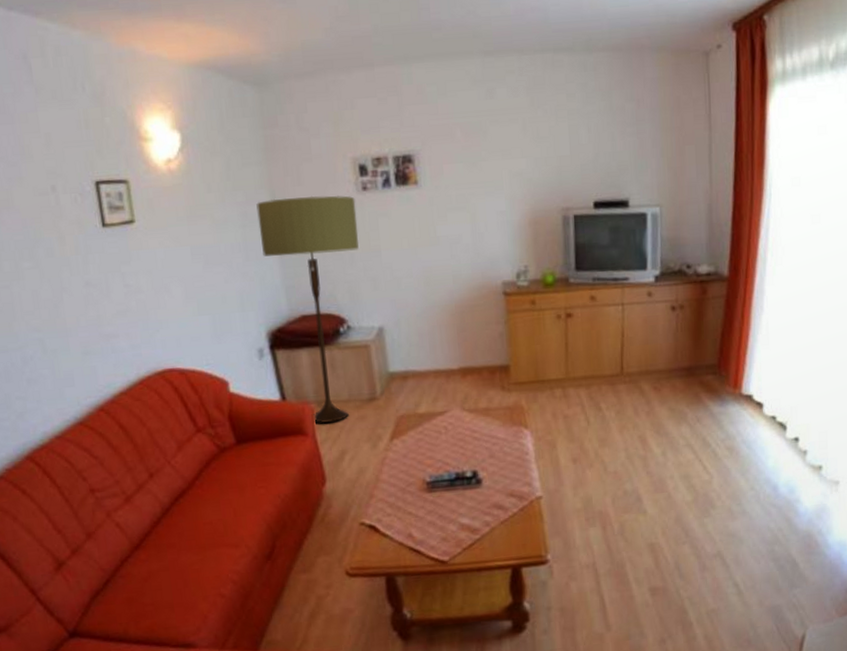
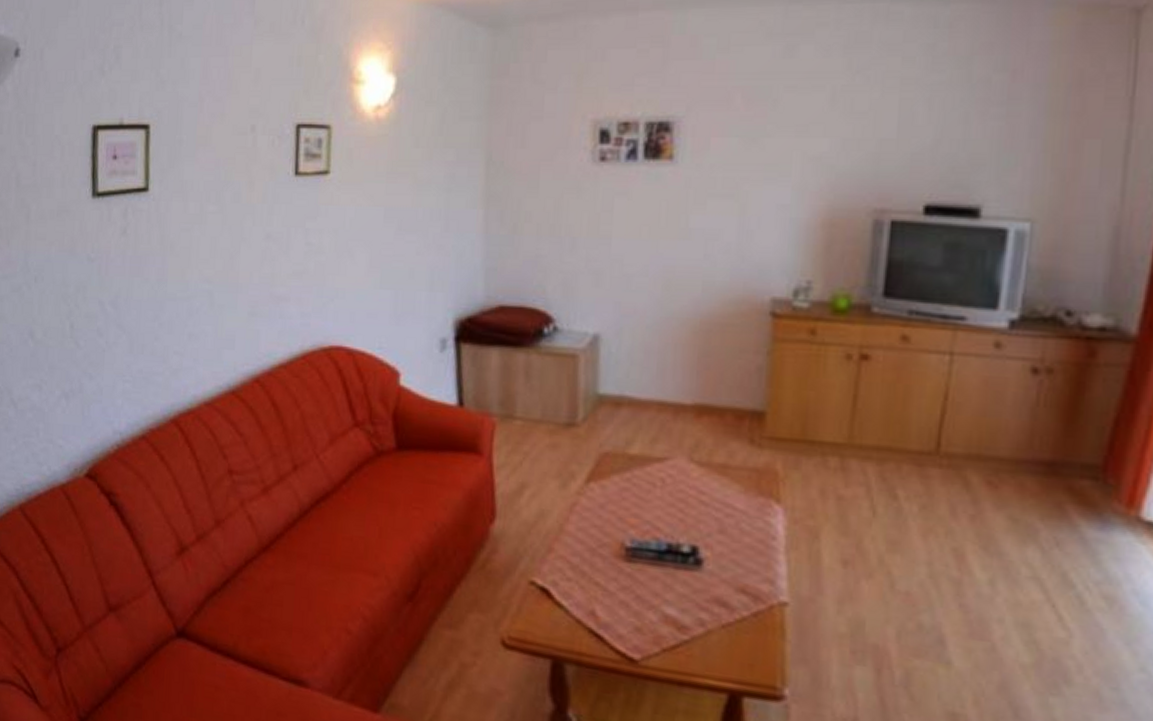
floor lamp: present [256,195,359,424] -> none [466,161,589,445]

